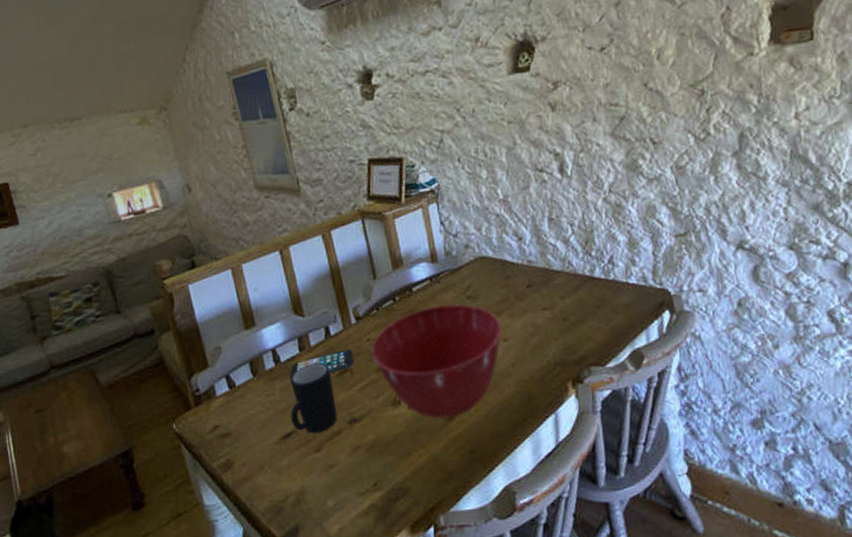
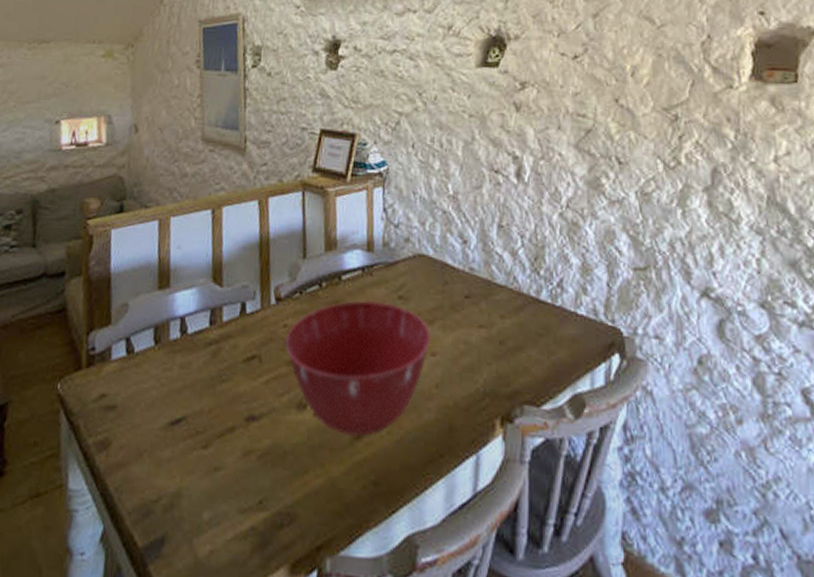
smartphone: present [289,349,354,381] -> none [192,332,266,358]
mug: present [289,362,338,434] -> none [184,341,238,426]

